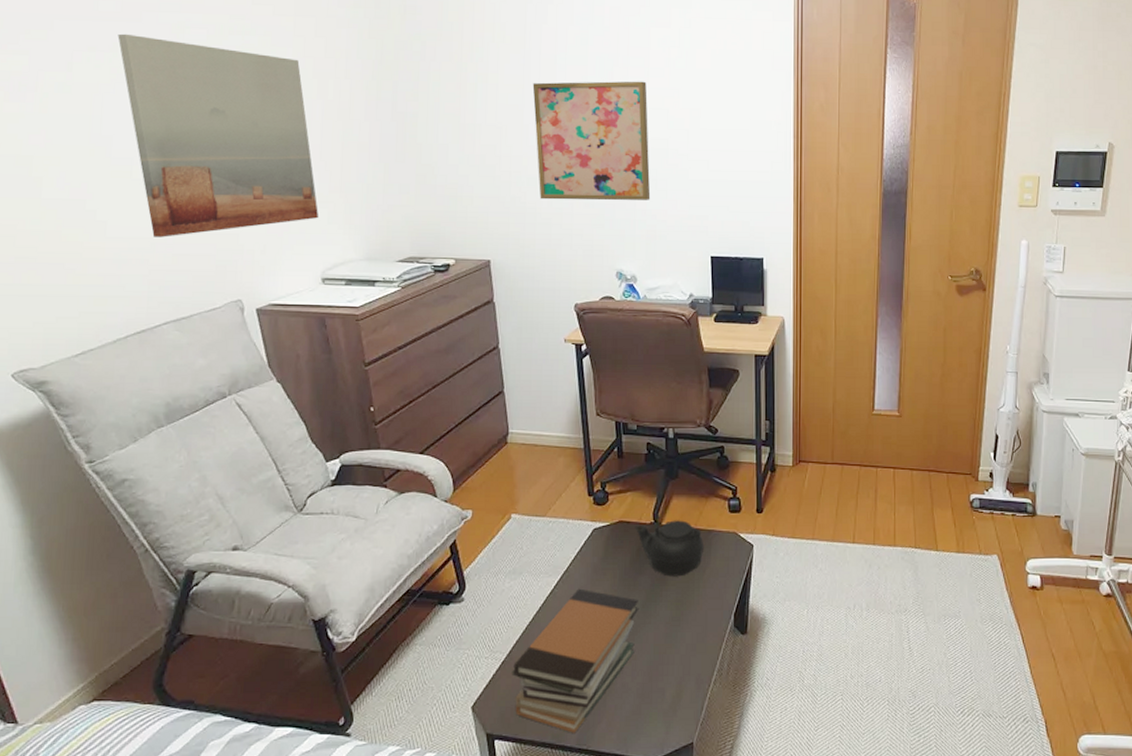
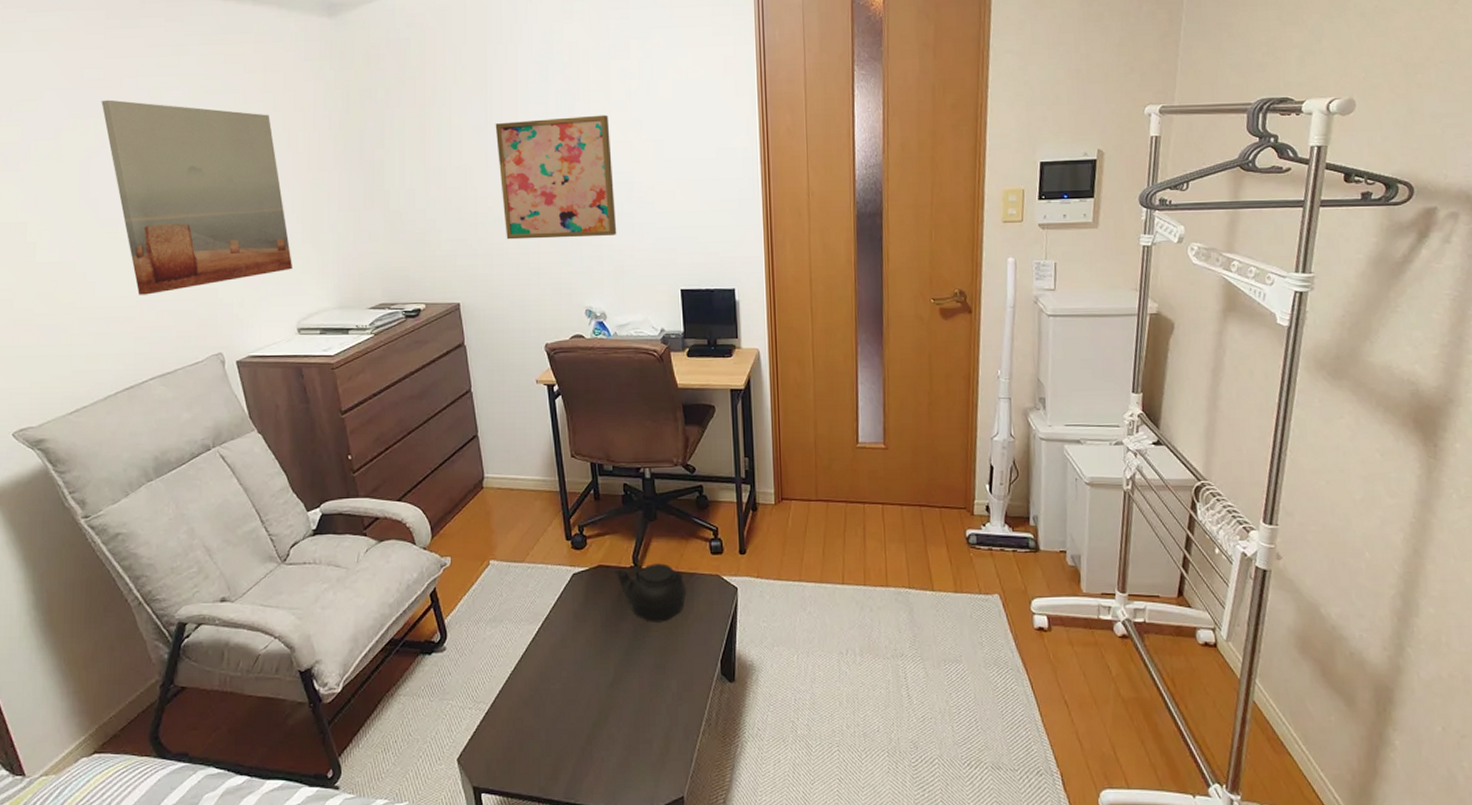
book stack: present [512,588,639,733] -> none [496,636,623,786]

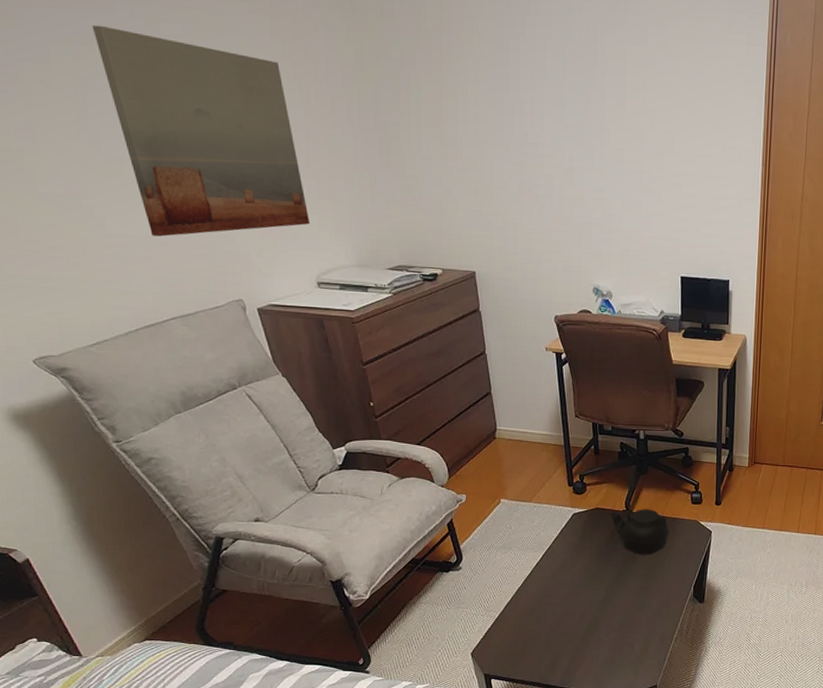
wall art: present [495,115,617,240] -> none [511,97,626,221]

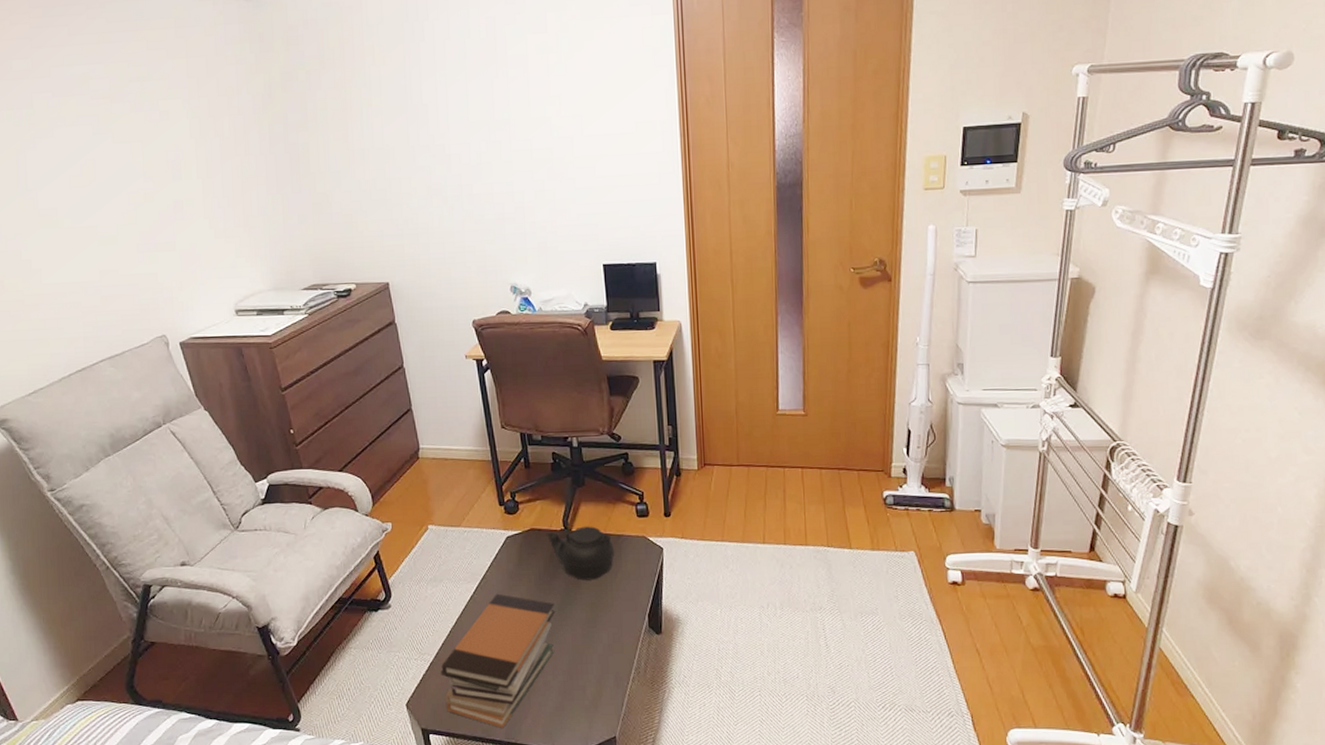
wall art: present [92,25,311,237] -> none [31,90,228,281]
book stack: none [504,562,613,676] -> present [440,593,556,728]

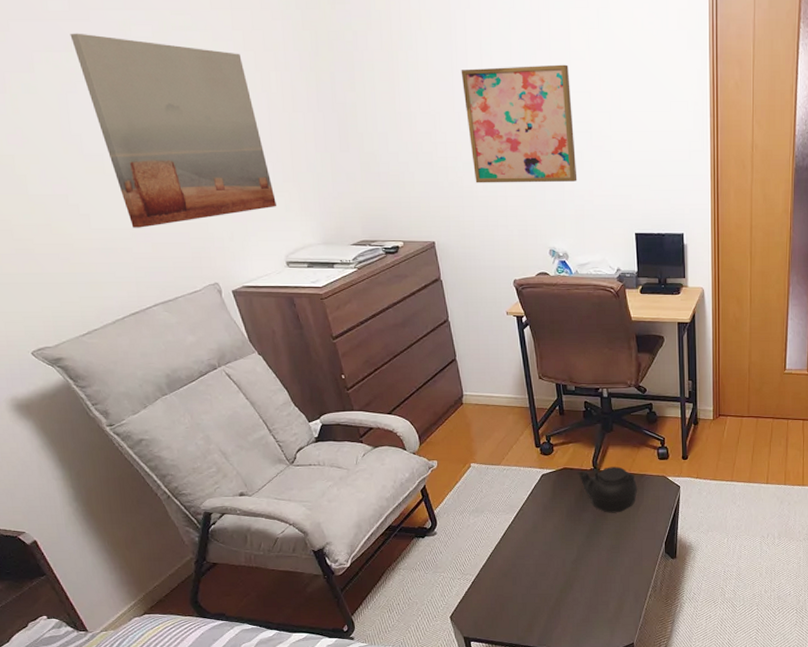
wall art: none [31,90,228,281] -> present [70,33,277,228]
wall art: none [415,91,539,219] -> present [461,64,578,183]
book stack: present [440,593,556,728] -> none [481,523,584,636]

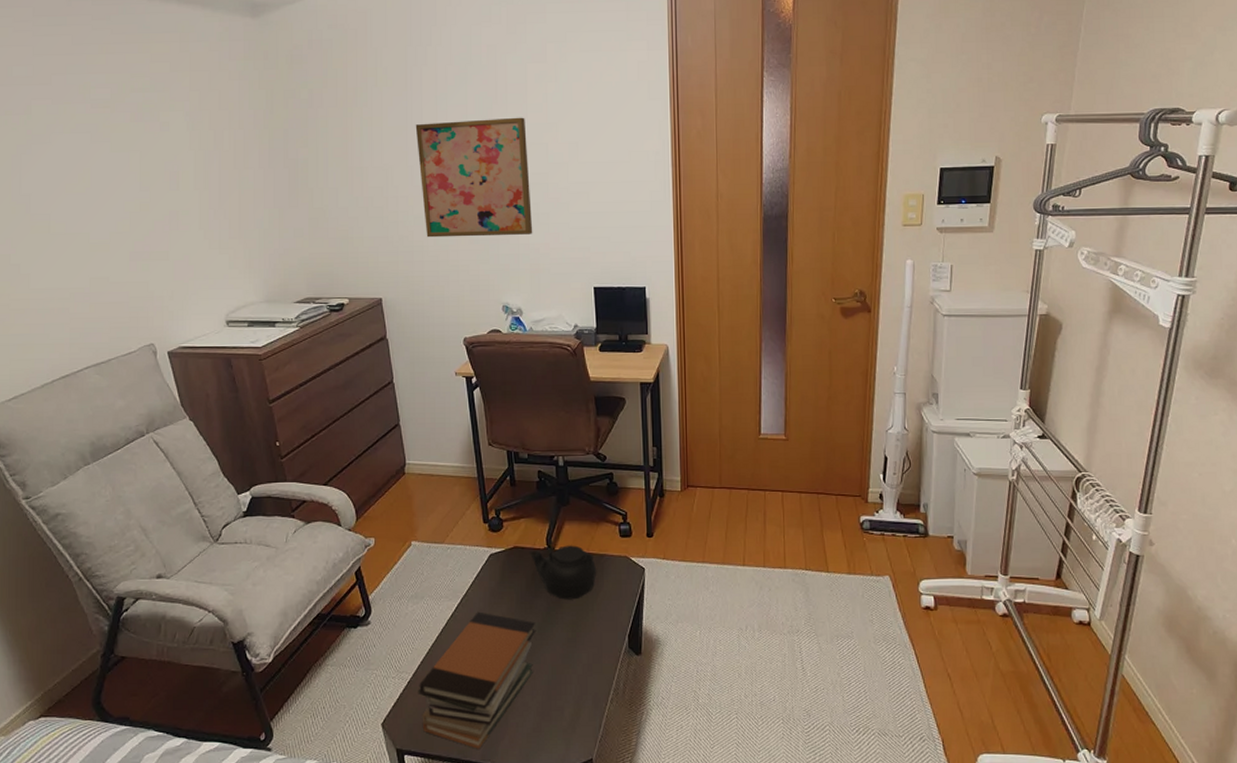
wall art: present [70,33,277,228] -> none [31,96,221,288]
book stack: none [481,523,584,636] -> present [418,611,536,749]

